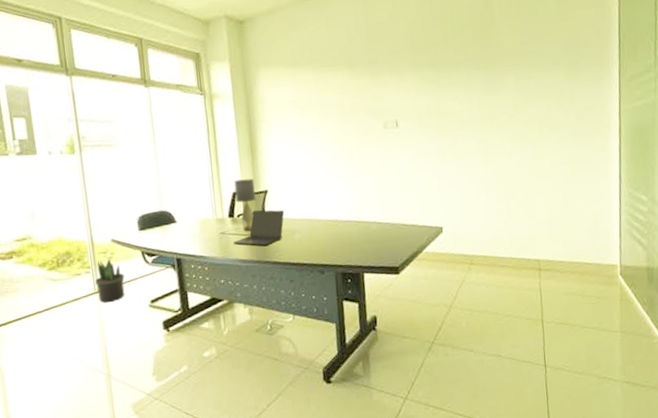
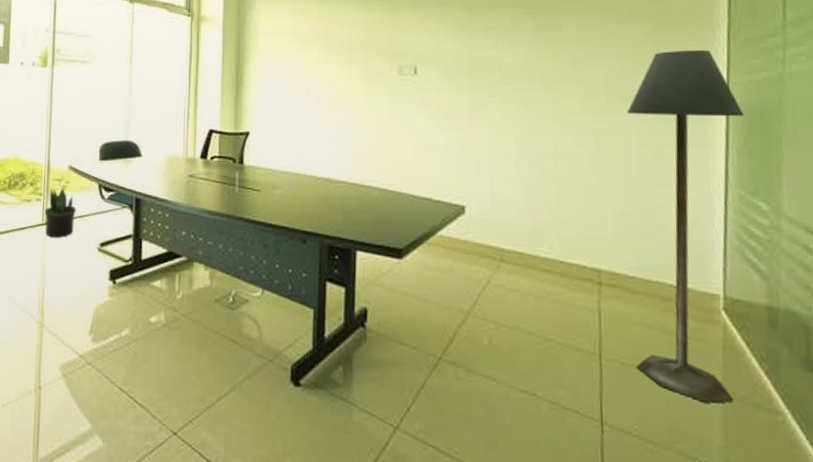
table lamp: present [234,178,256,231] -> none [212,116,235,177]
laptop: present [234,210,285,247] -> none [203,154,266,199]
floor lamp: none [552,86,631,340] -> present [626,49,745,403]

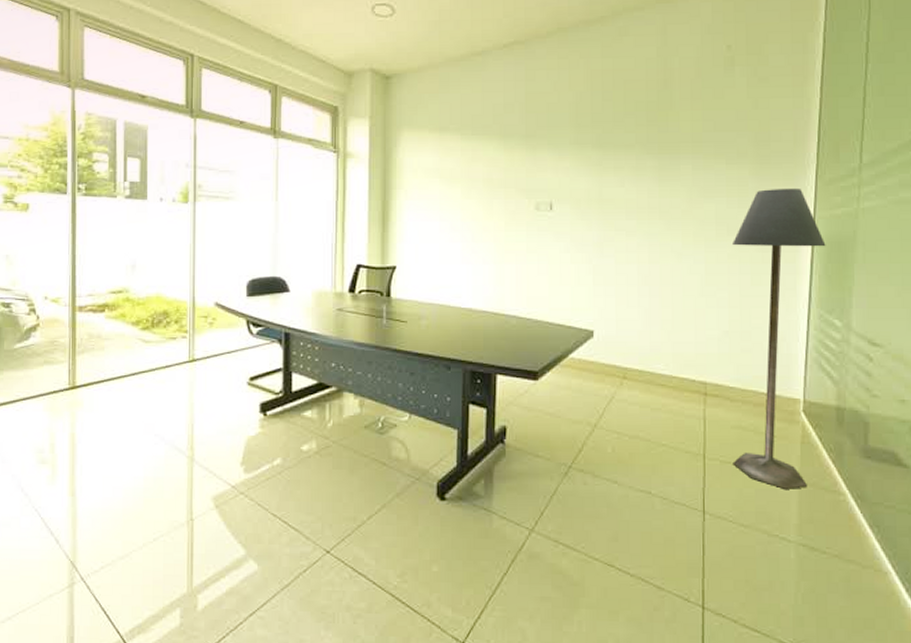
planter: present [45,187,76,237] -> none [191,324,224,373]

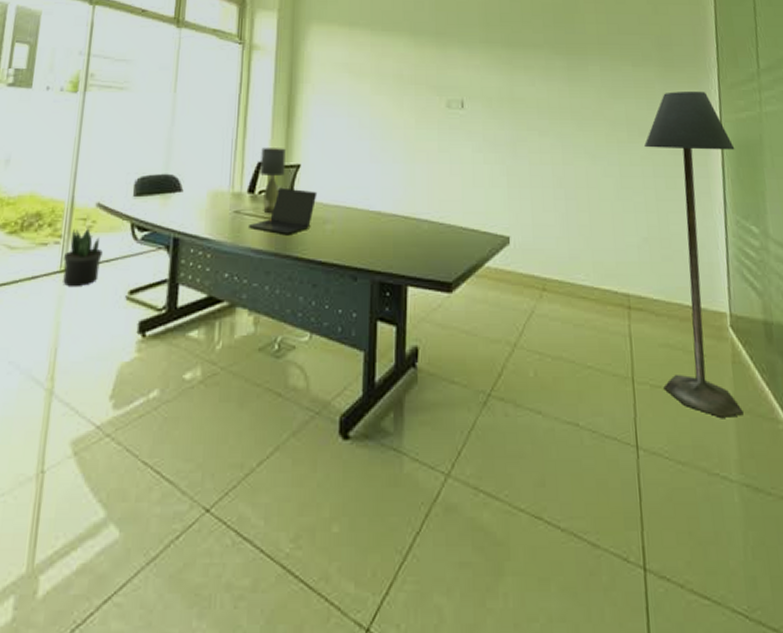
planter: none [191,324,224,373] -> present [63,228,103,286]
laptop: none [351,287,413,330] -> present [249,187,317,236]
table lamp: none [359,251,382,310] -> present [260,148,286,213]

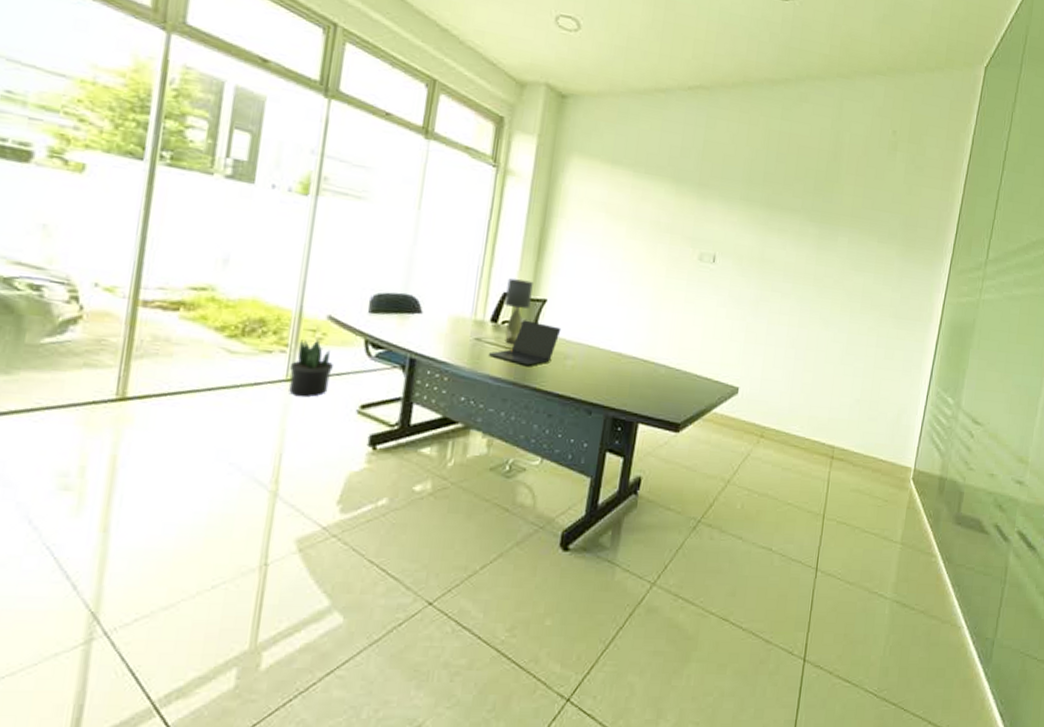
floor lamp: present [643,90,743,417] -> none [847,270,950,550]

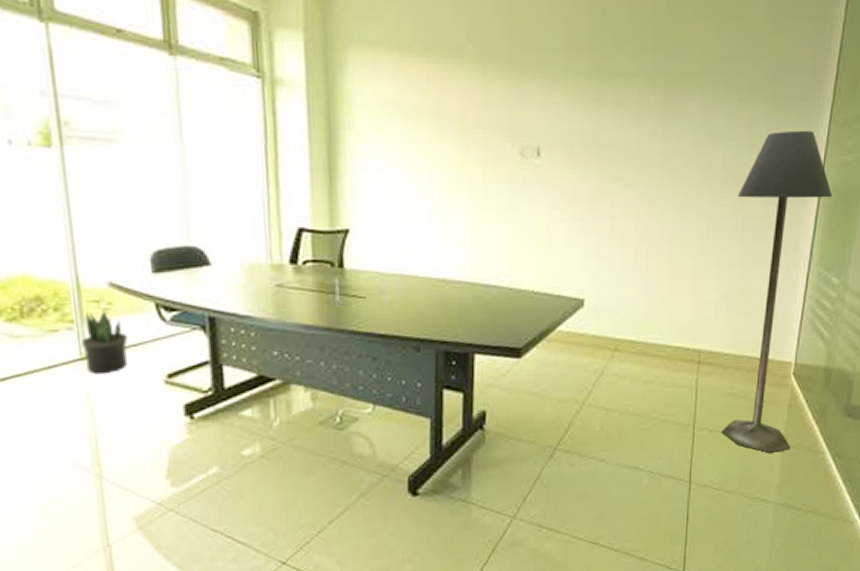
laptop: present [489,320,562,367] -> none [295,256,372,309]
table lamp: present [505,278,533,344] -> none [300,210,331,285]
floor lamp: none [847,270,950,550] -> present [721,130,833,453]

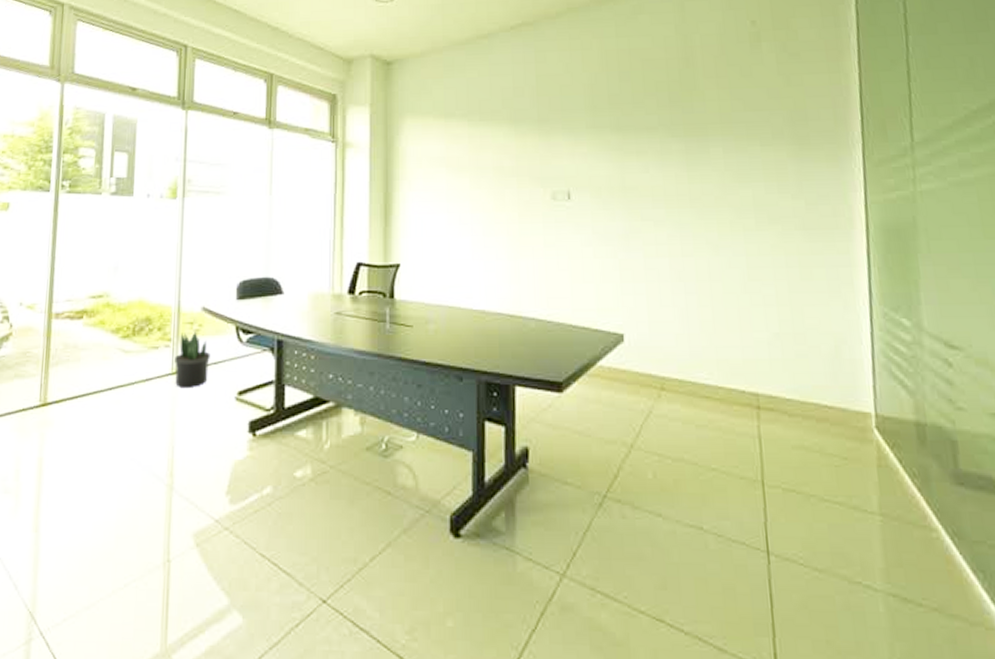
floor lamp: present [721,130,833,453] -> none [774,170,890,524]

